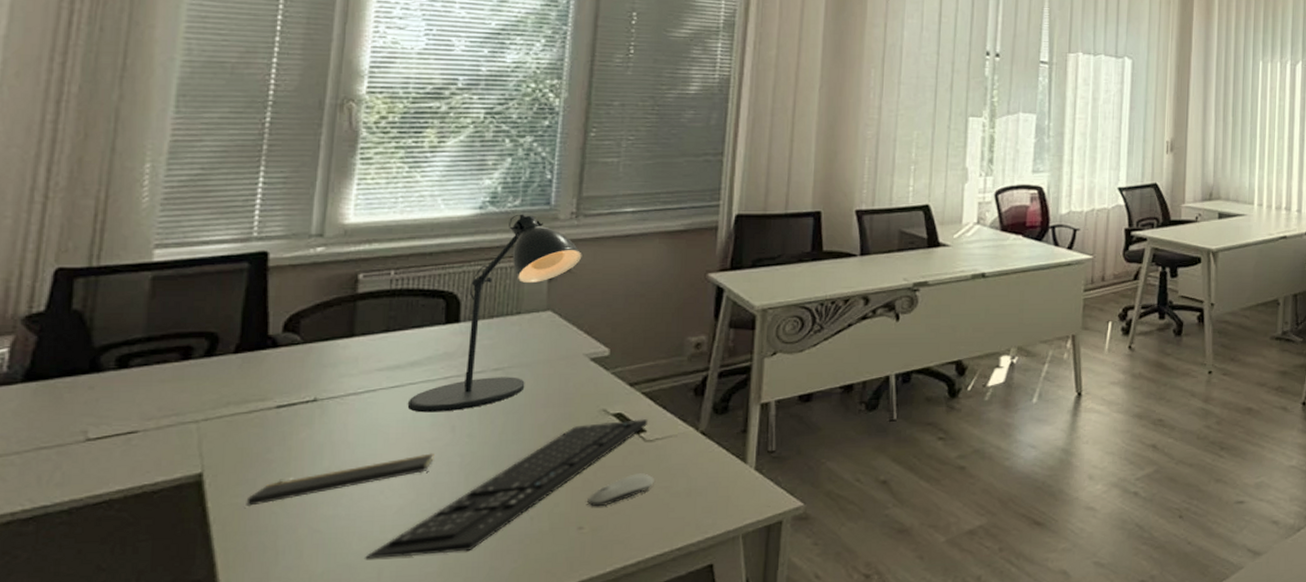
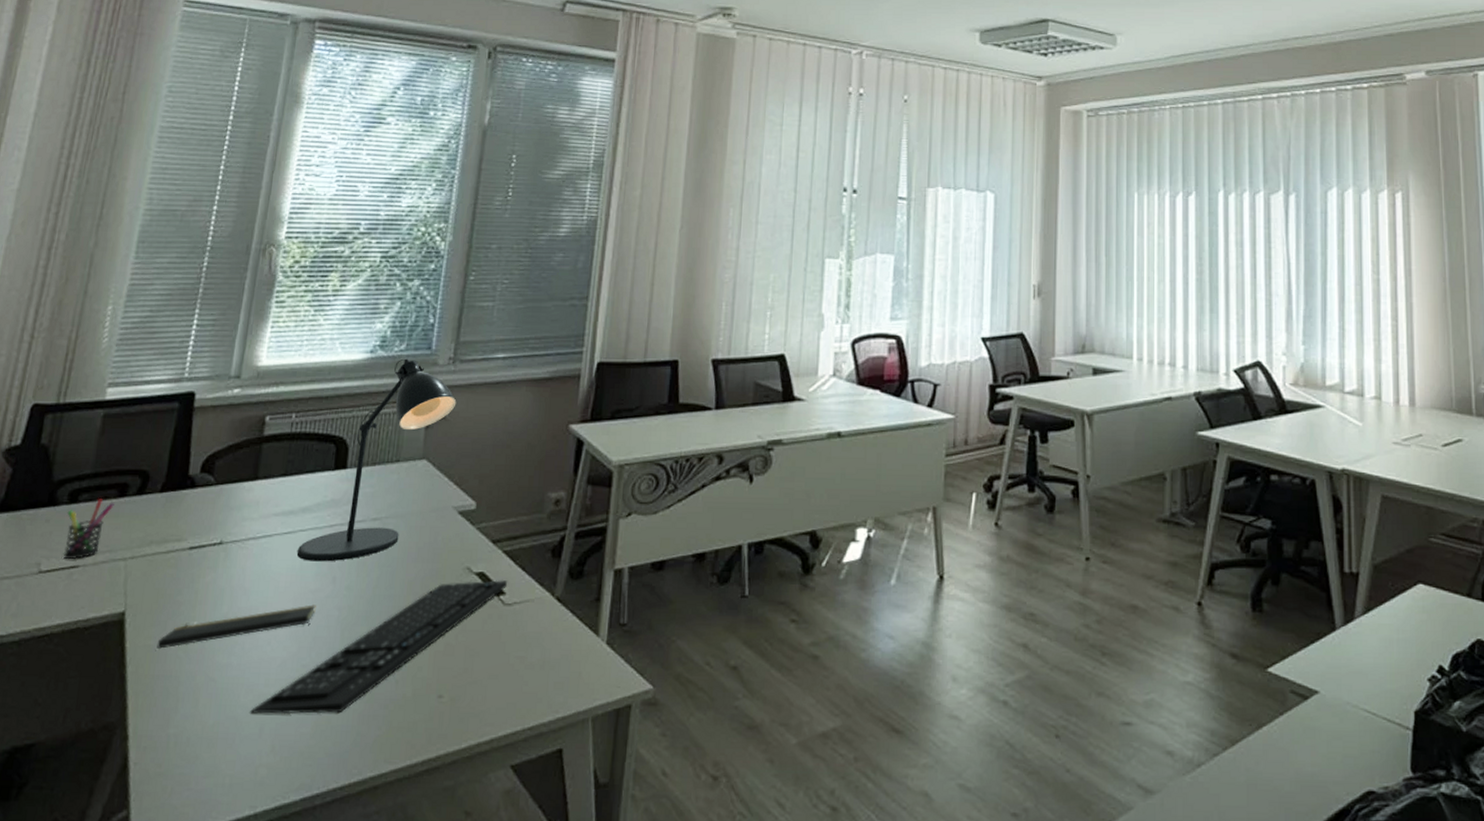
pen holder: none [115,363,177,426] -> present [62,499,115,560]
computer mouse: present [587,473,654,507] -> none [448,640,511,675]

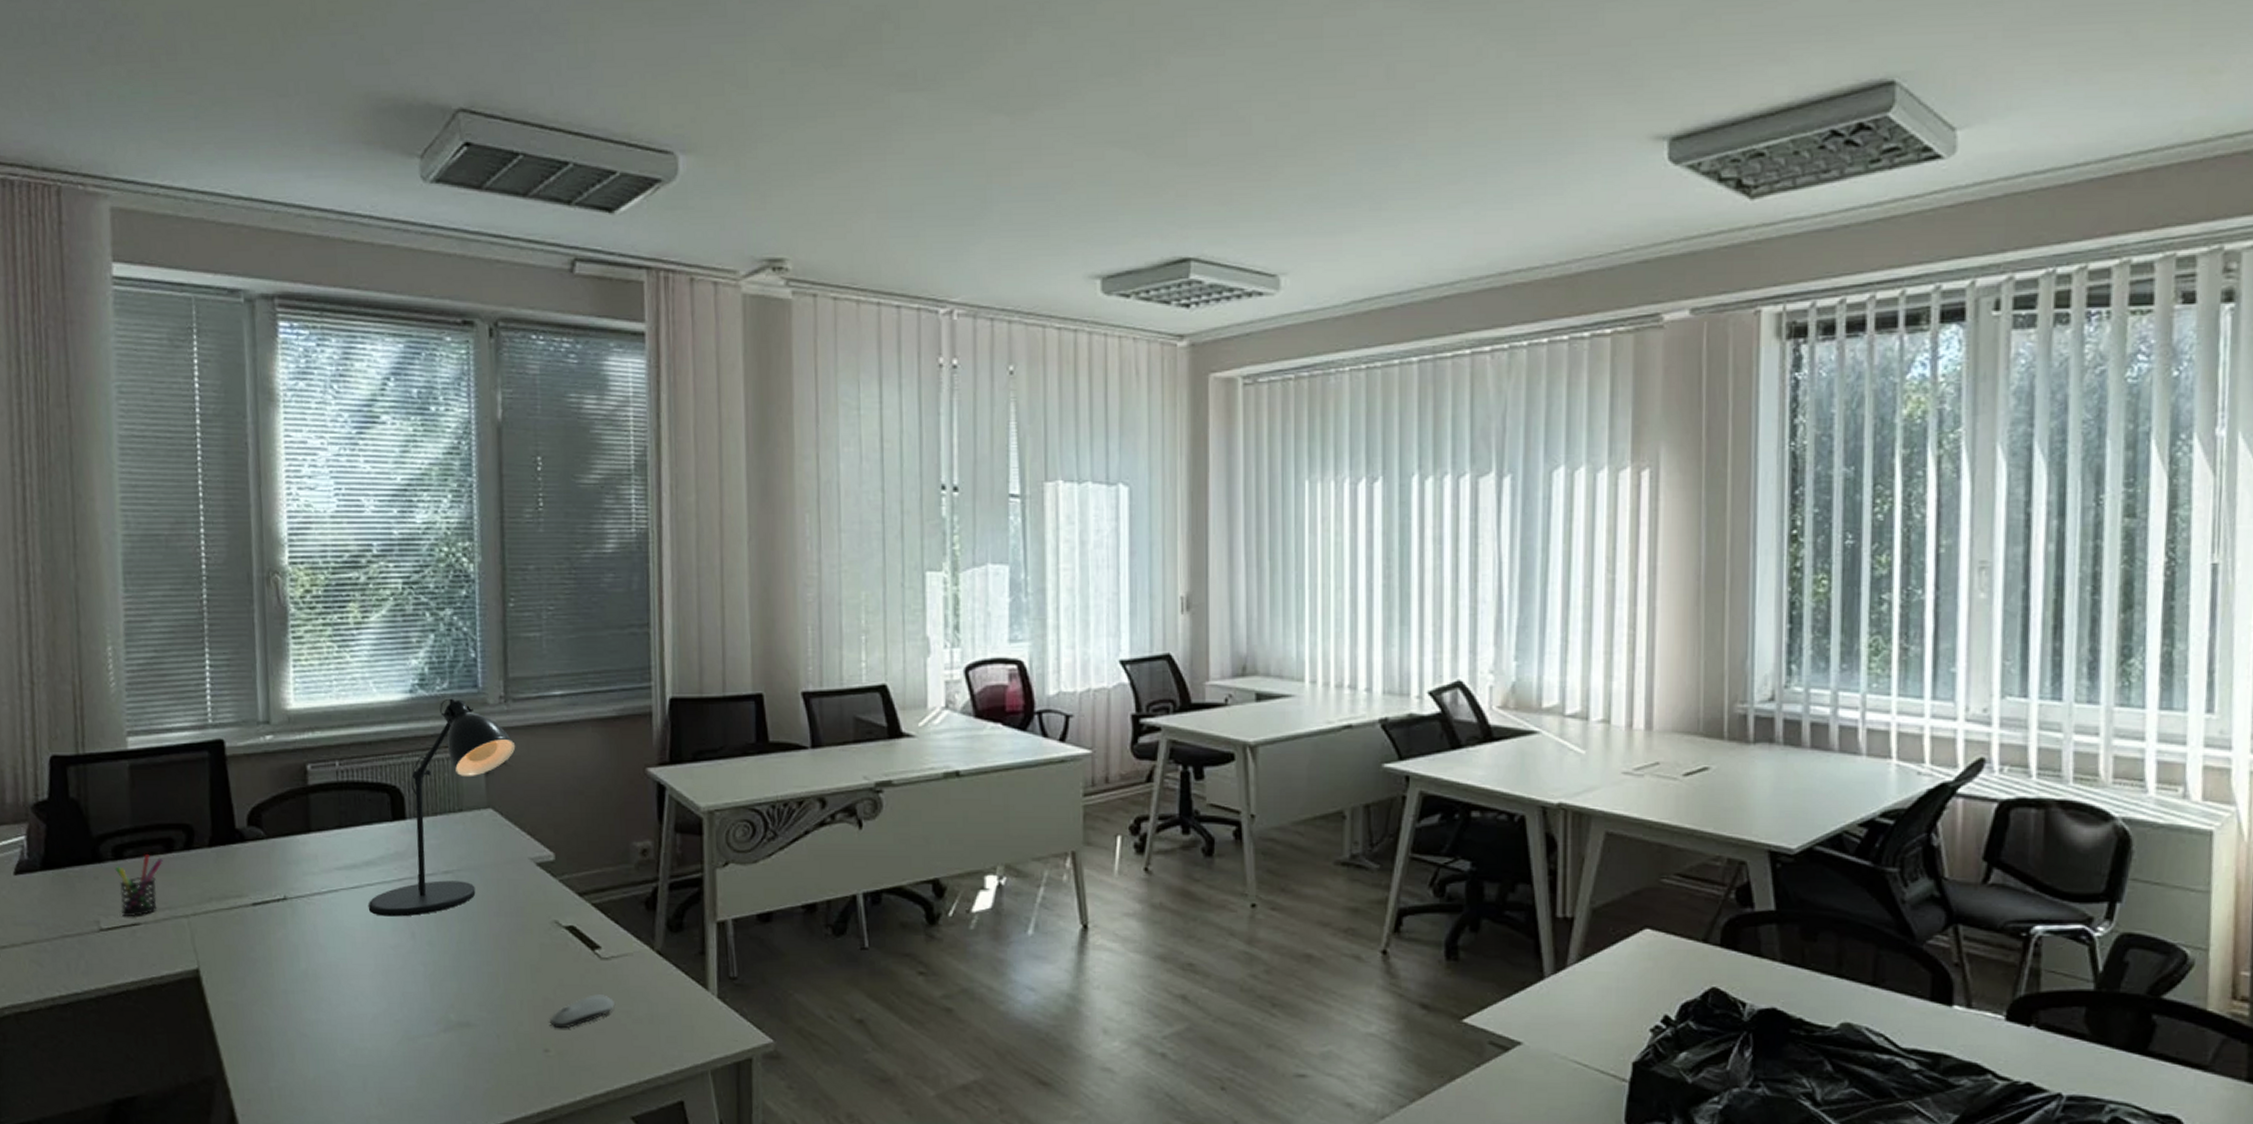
notepad: present [156,604,316,650] -> none [239,960,400,1006]
keyboard: present [250,579,508,715] -> none [350,933,602,1069]
computer mouse: none [448,640,511,675] -> present [550,994,615,1029]

